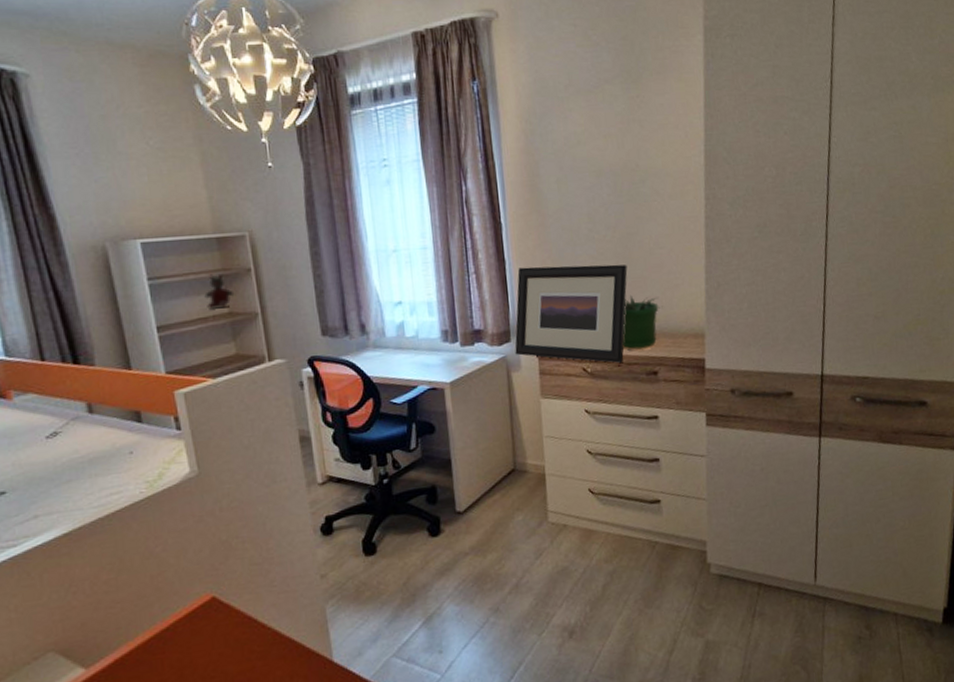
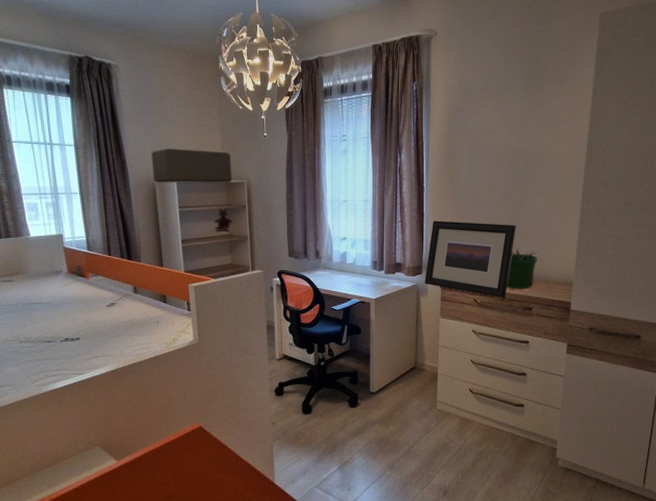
decorative box: none [96,193,226,245] -> present [151,149,232,183]

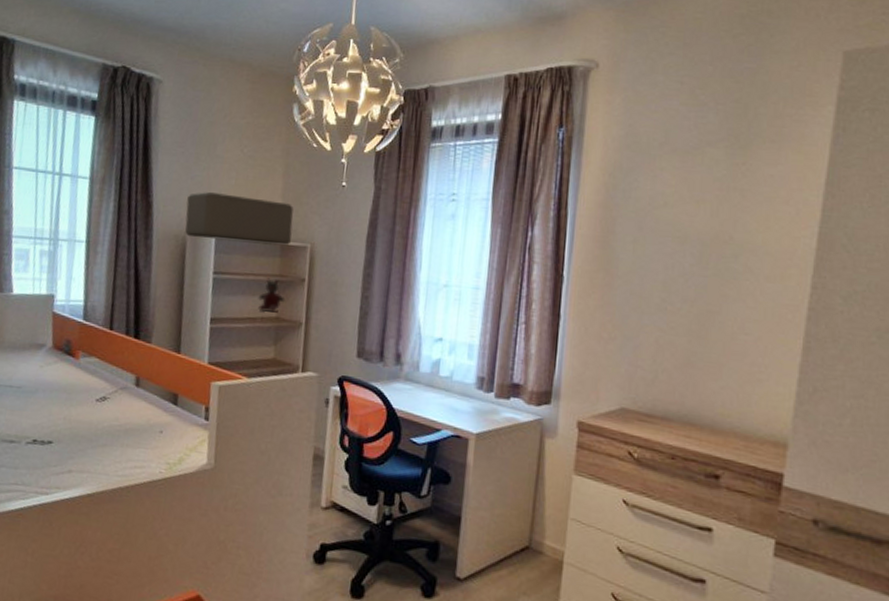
picture frame: present [424,221,516,298] -> none [553,326,701,455]
planter: present [507,248,541,290] -> none [681,380,738,446]

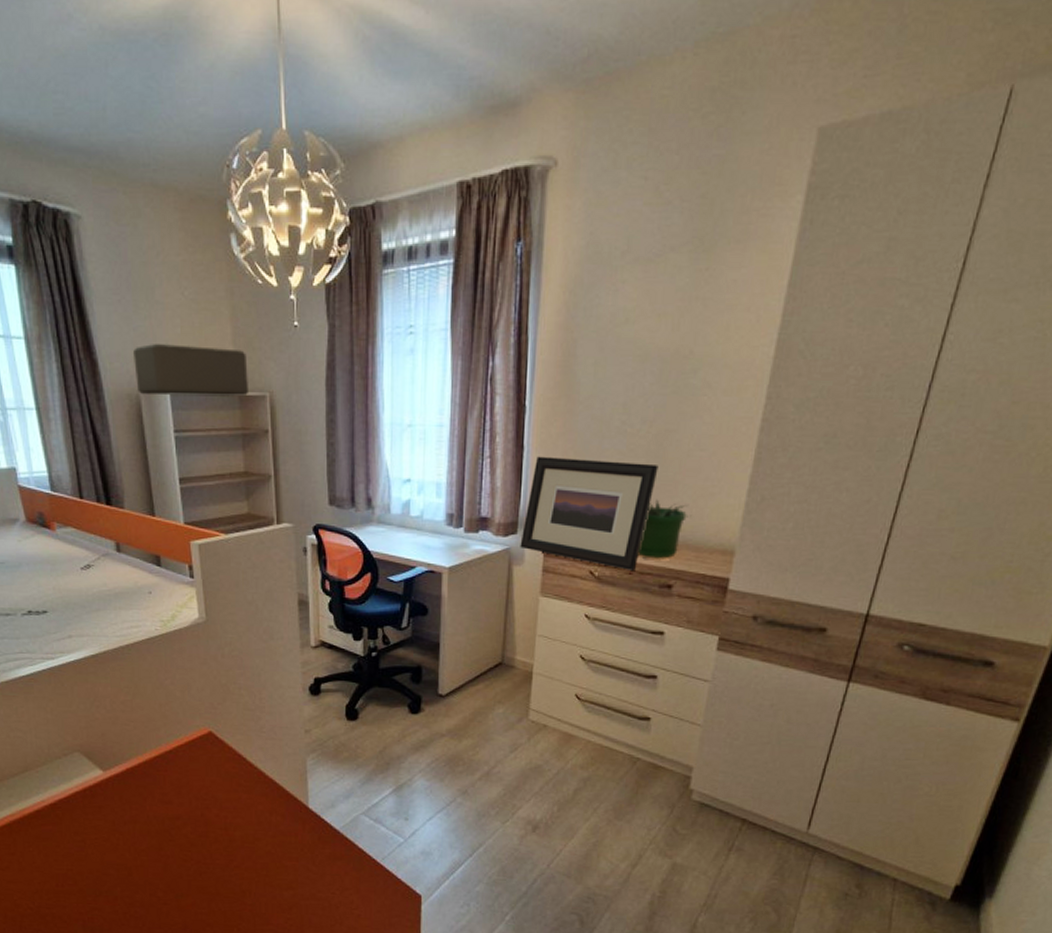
stuffed bear: present [258,278,286,312] -> none [224,432,251,467]
picture frame: none [553,326,701,455] -> present [520,456,659,570]
planter: none [681,380,738,446] -> present [638,499,691,559]

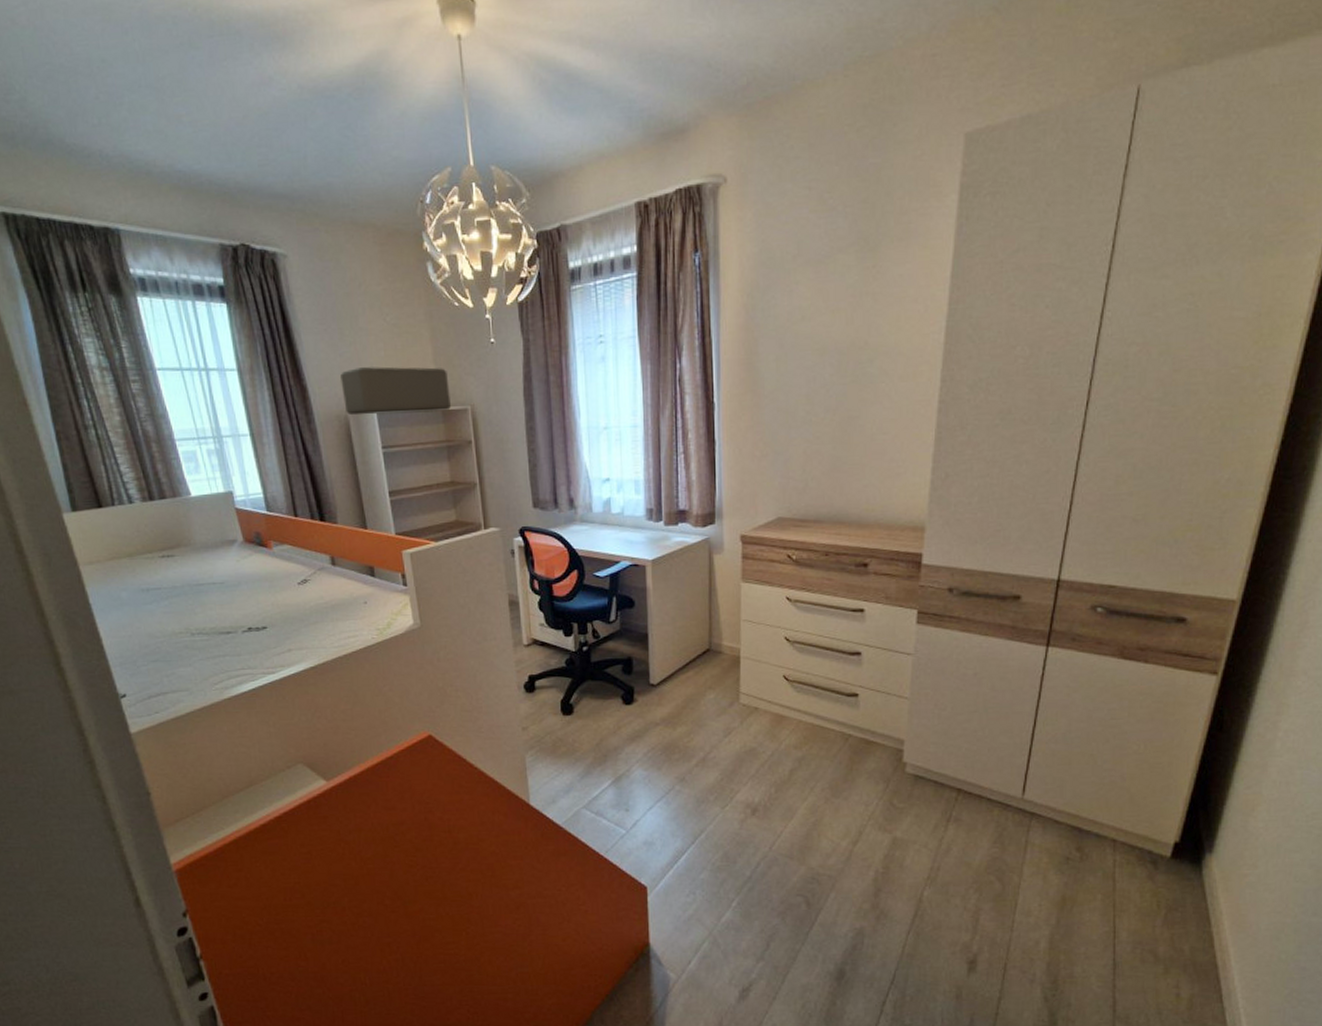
picture frame: present [520,456,659,570] -> none [719,448,845,552]
planter: present [638,499,691,559] -> none [832,482,880,540]

